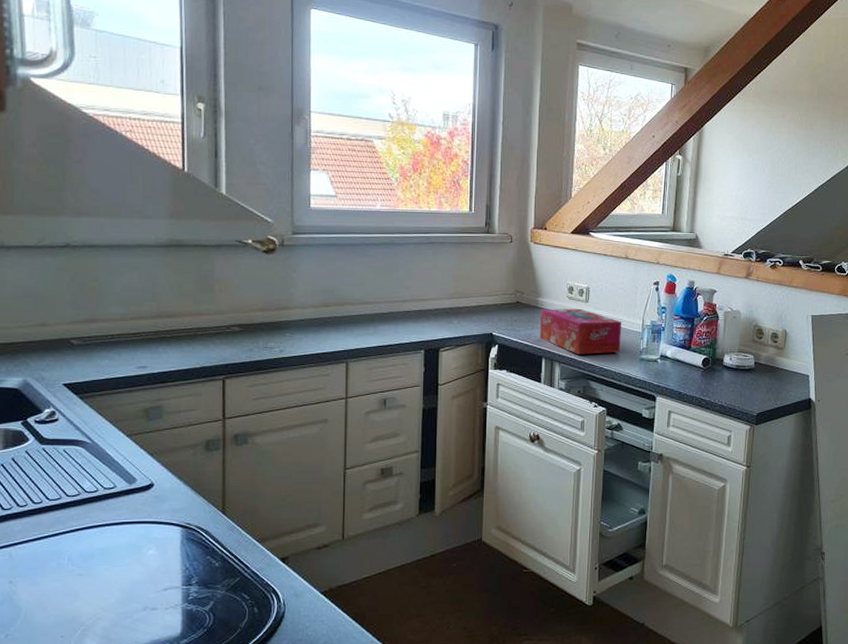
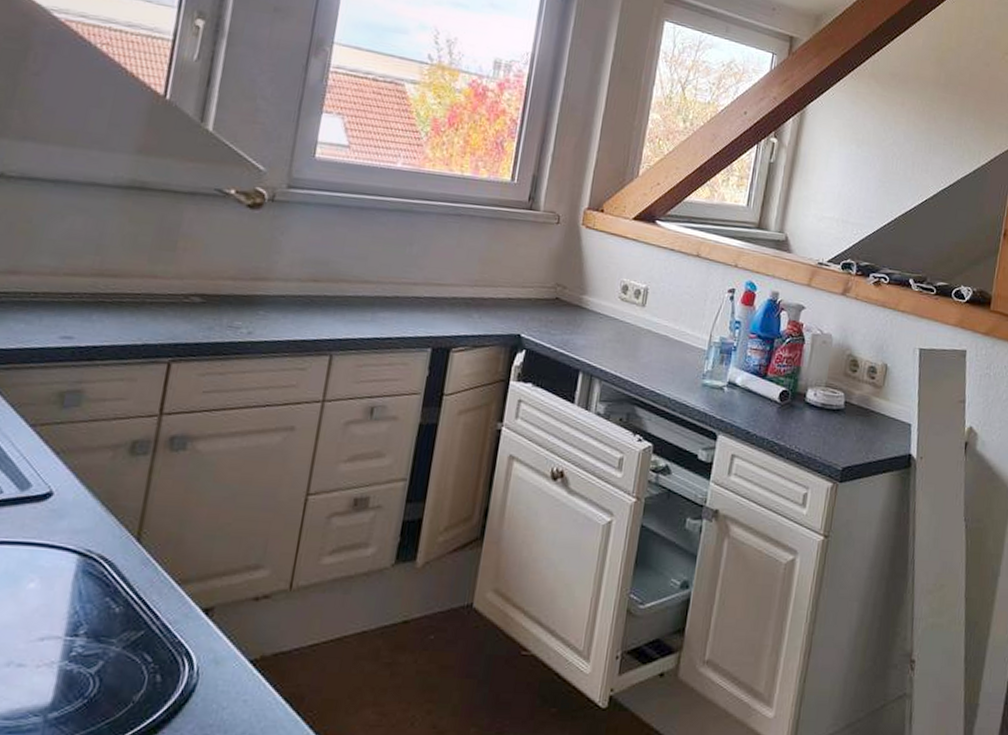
tissue box: present [539,309,621,355] -> none [578,310,684,374]

